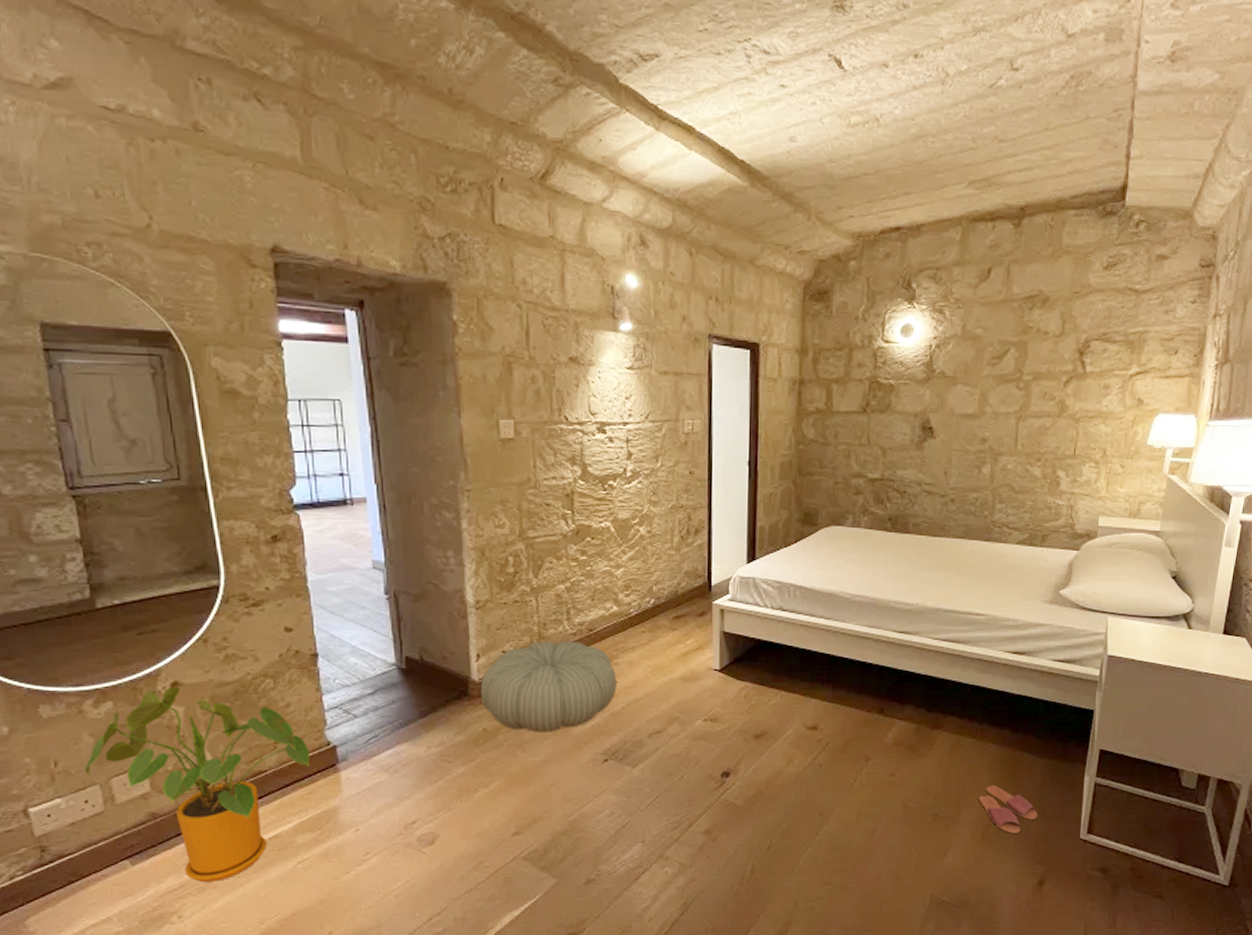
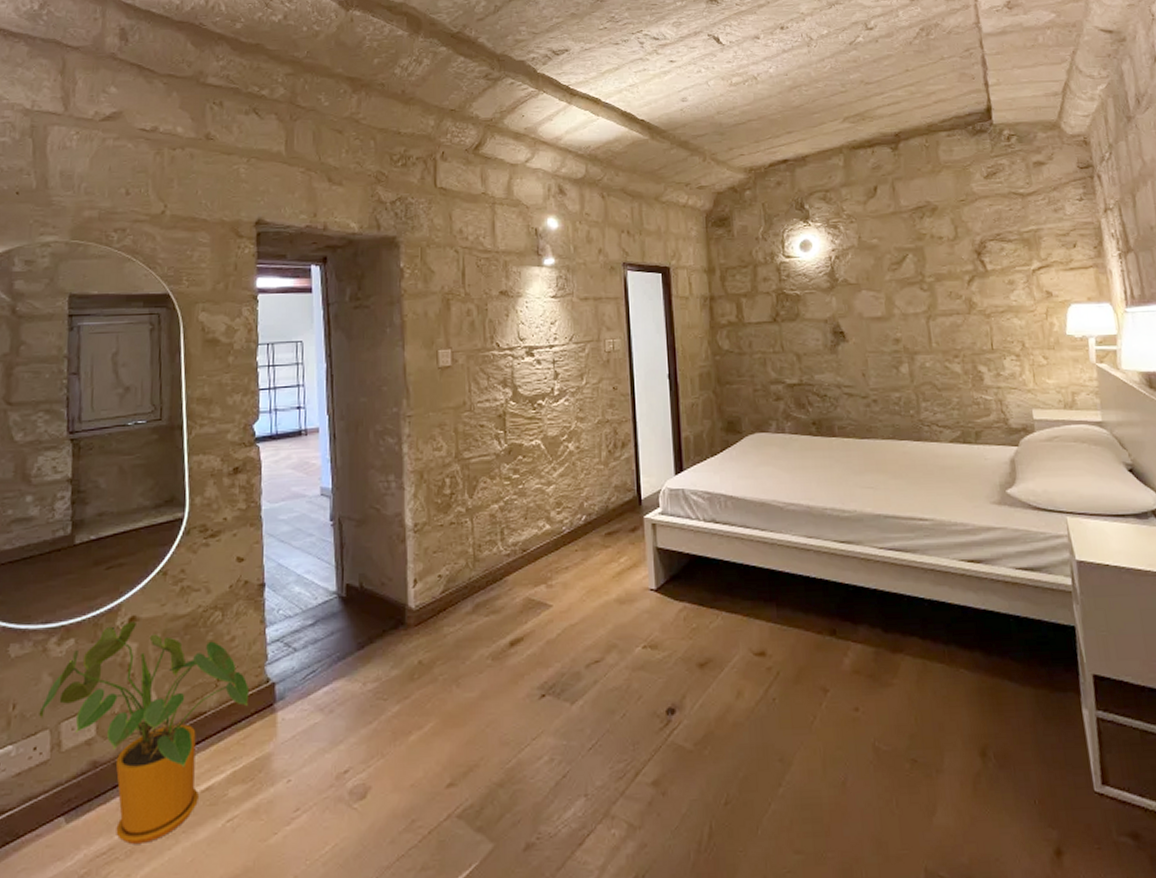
pouf: present [480,641,617,733] -> none [416,562,552,665]
slippers: present [978,784,1037,835] -> none [961,720,1036,786]

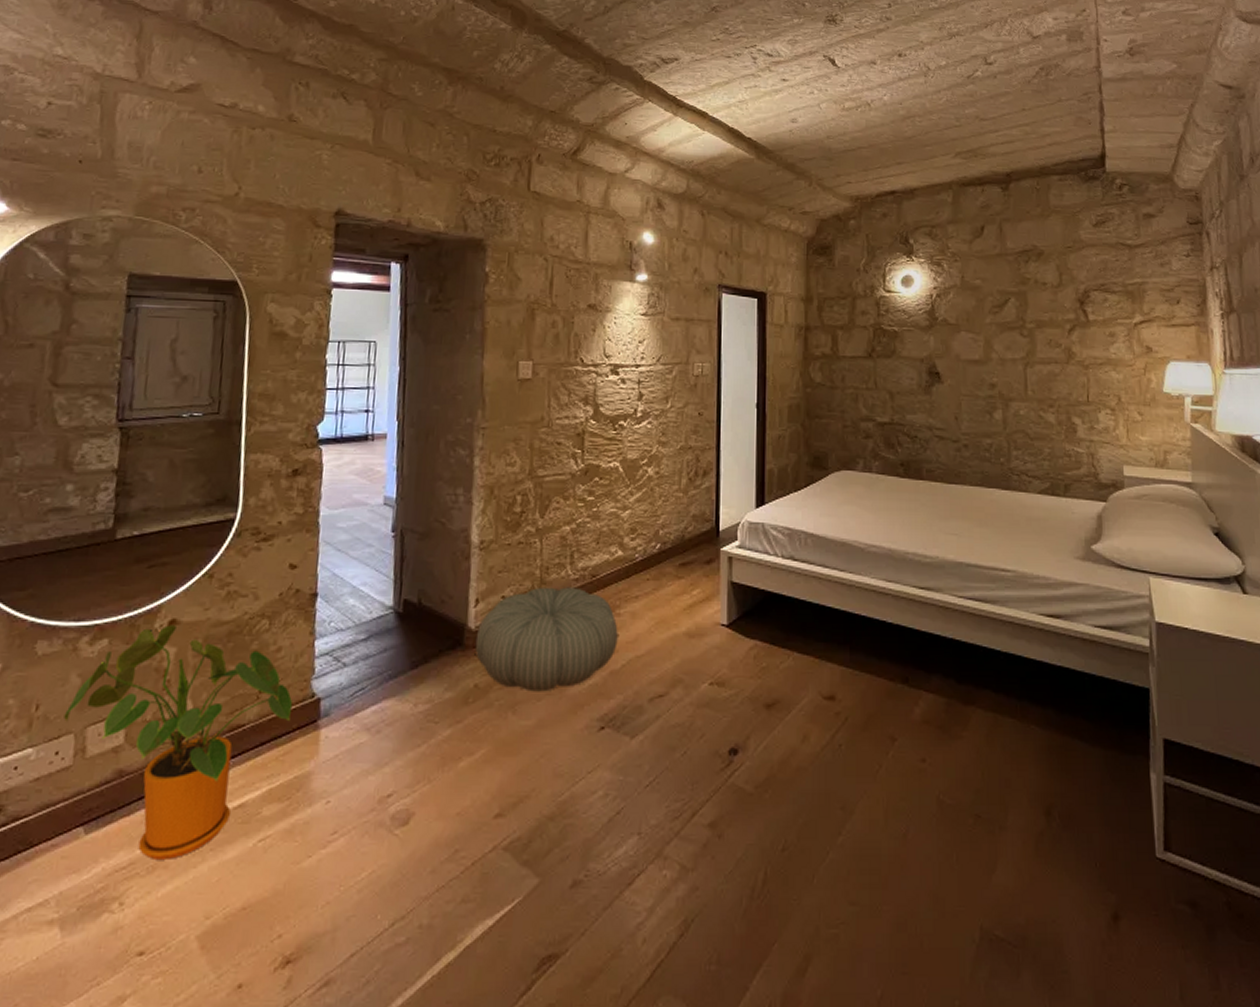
pouf: none [416,562,552,665] -> present [475,587,618,692]

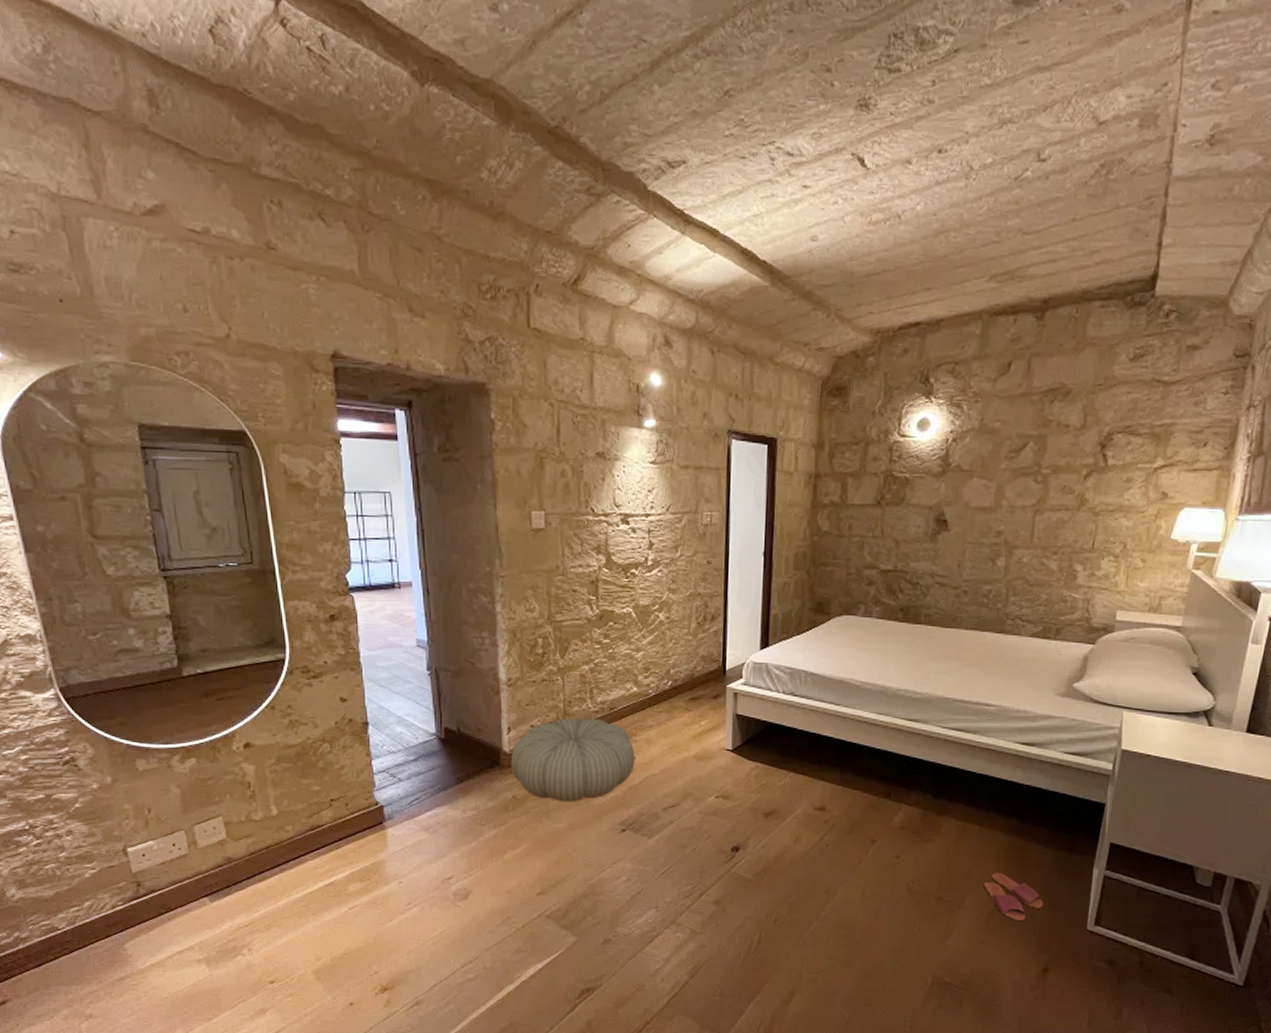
house plant: present [64,625,293,859] -> none [173,747,361,920]
slippers: none [1027,778,1100,847] -> present [983,872,1044,922]

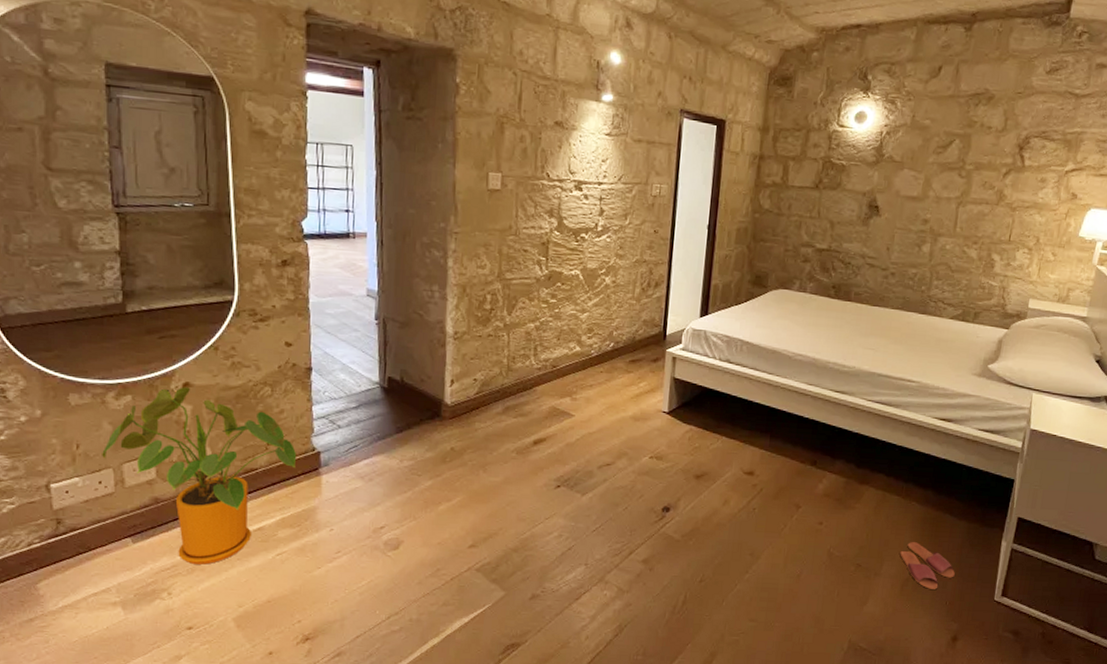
house plant: none [173,747,361,920] -> present [102,387,297,565]
pouf: present [510,717,635,802] -> none [451,373,574,457]

